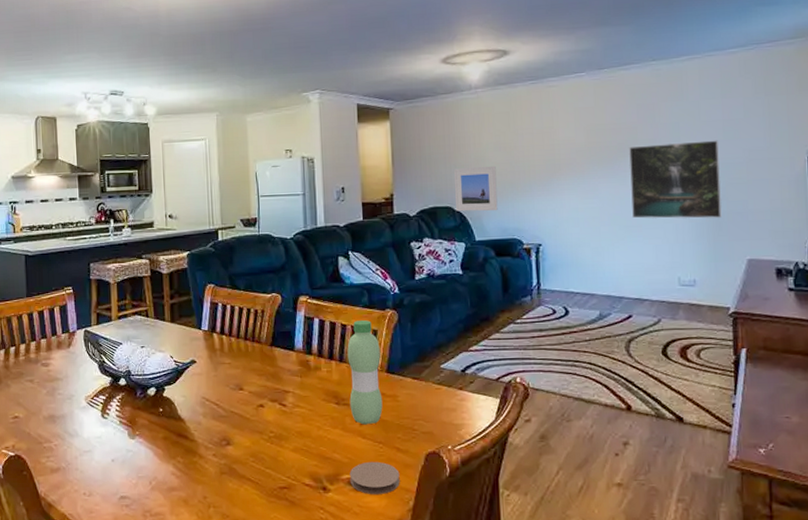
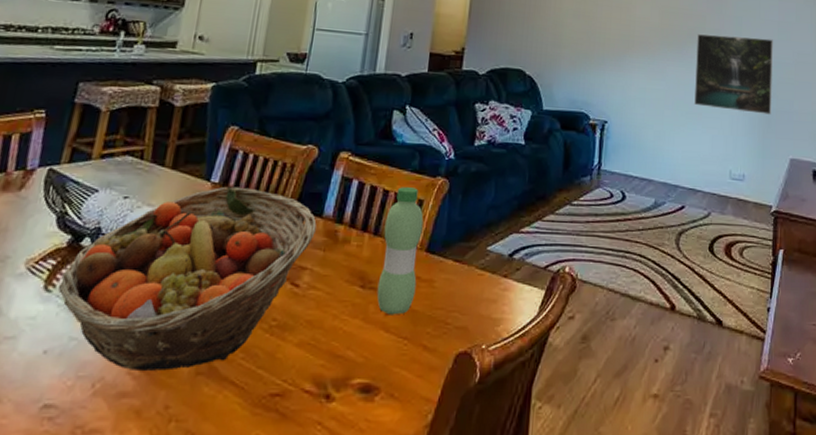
fruit basket: none [110,332,291,472] -> present [58,186,317,371]
coaster: present [349,461,400,495] -> none [361,362,422,406]
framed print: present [454,165,498,212] -> none [528,30,573,81]

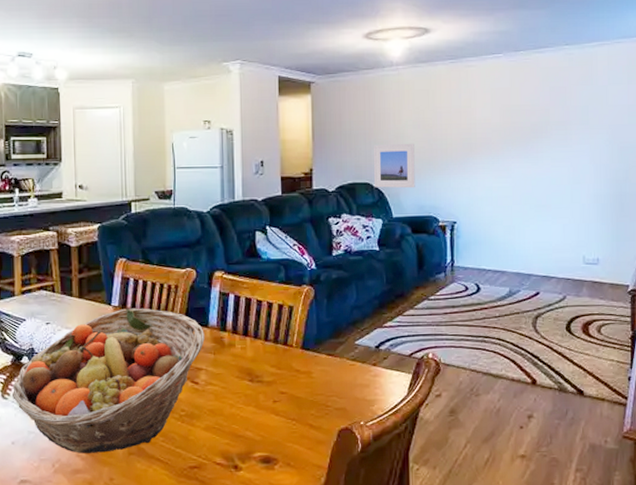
water bottle: present [376,187,424,315] -> none [262,296,297,402]
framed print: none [528,30,573,81] -> present [374,143,415,188]
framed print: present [694,34,773,115] -> none [541,124,624,199]

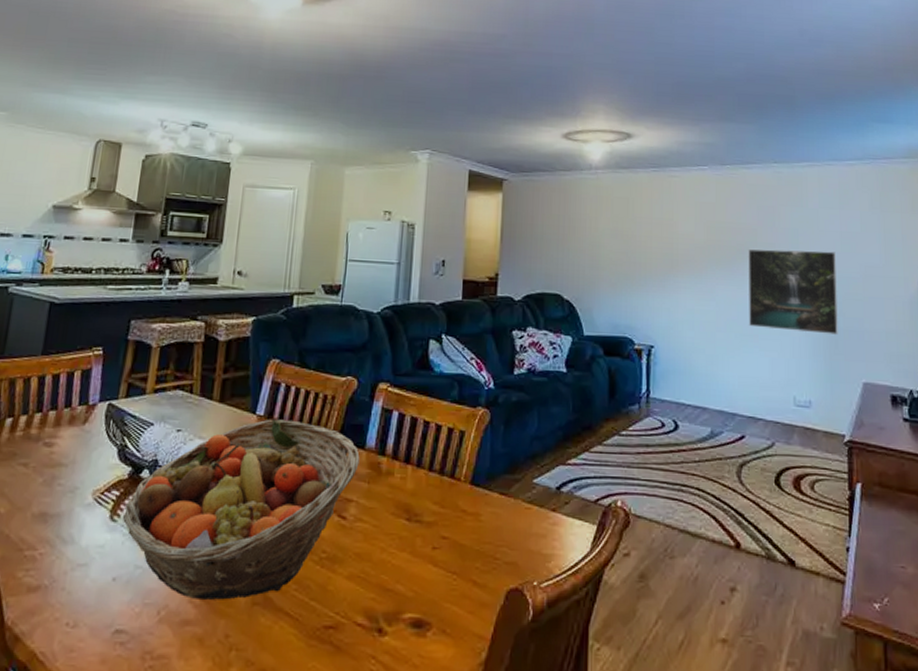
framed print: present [374,143,415,188] -> none [565,253,611,304]
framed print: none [541,124,624,199] -> present [748,249,838,335]

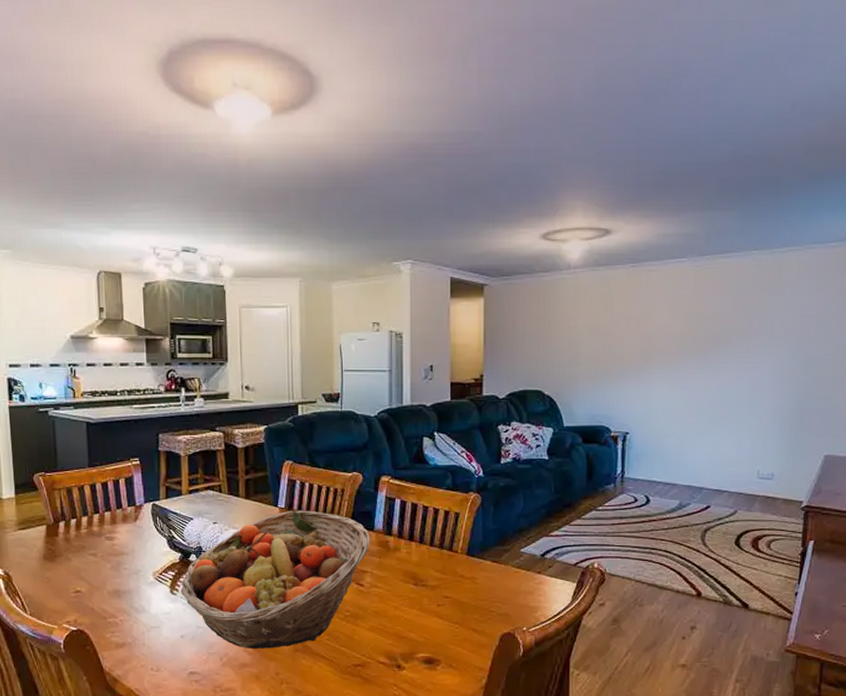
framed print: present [748,249,838,335] -> none [720,335,809,413]

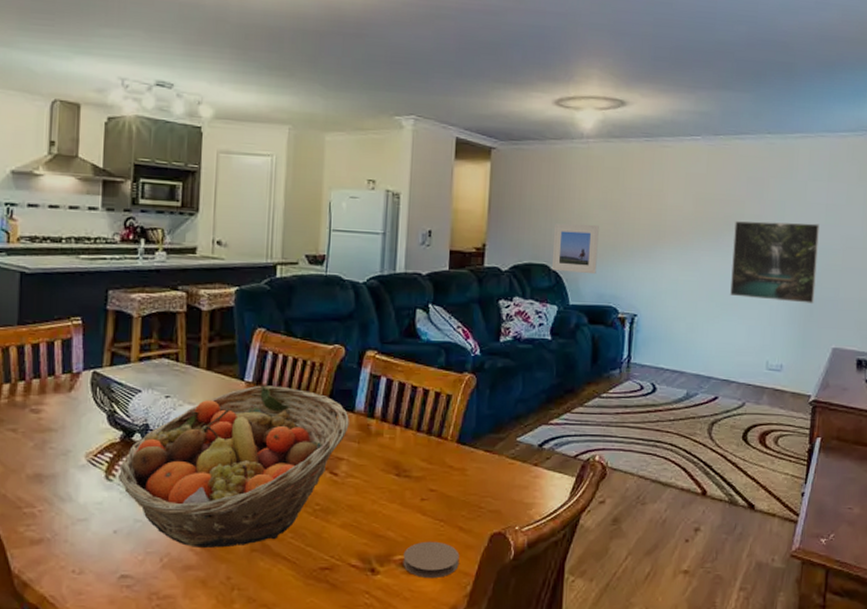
coaster: none [425,641,474,673] -> present [403,541,460,579]
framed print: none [546,350,589,397] -> present [552,223,599,275]
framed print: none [720,335,809,413] -> present [730,221,820,303]

